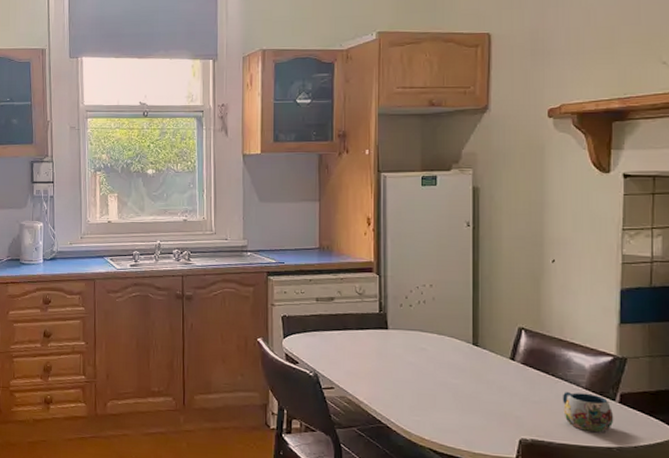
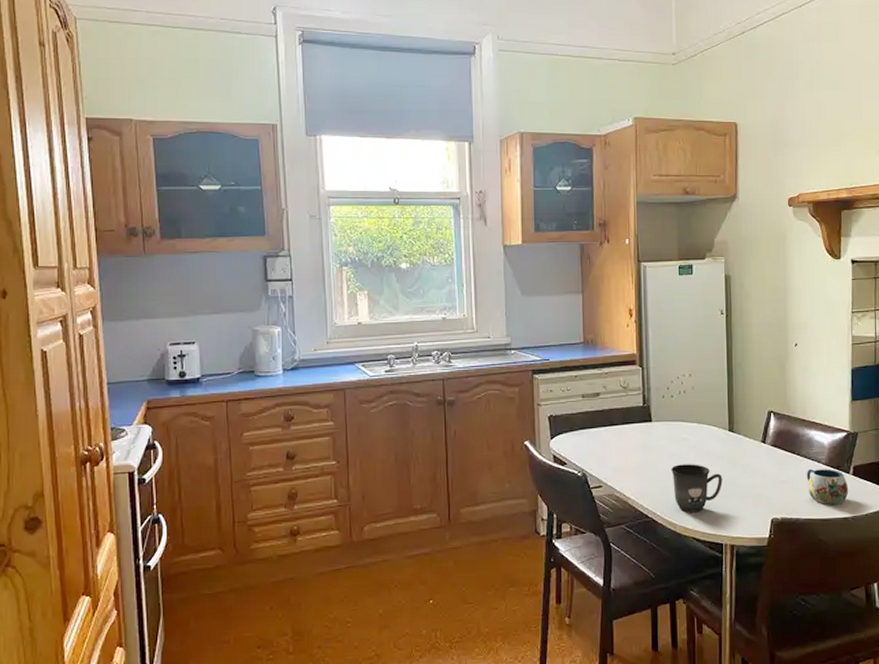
mug: none [408,374,464,424] -> present [671,464,723,513]

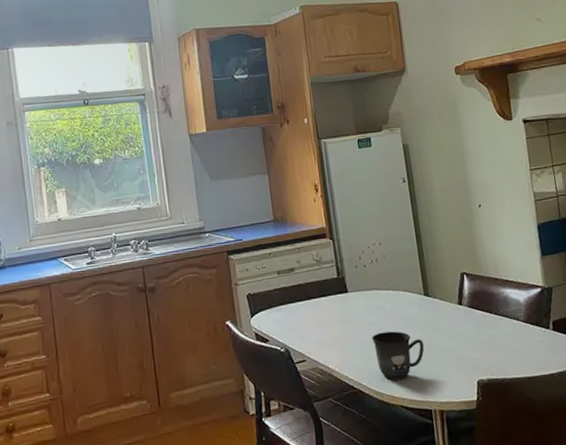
mug: present [807,469,849,504] -> none [507,326,552,362]

